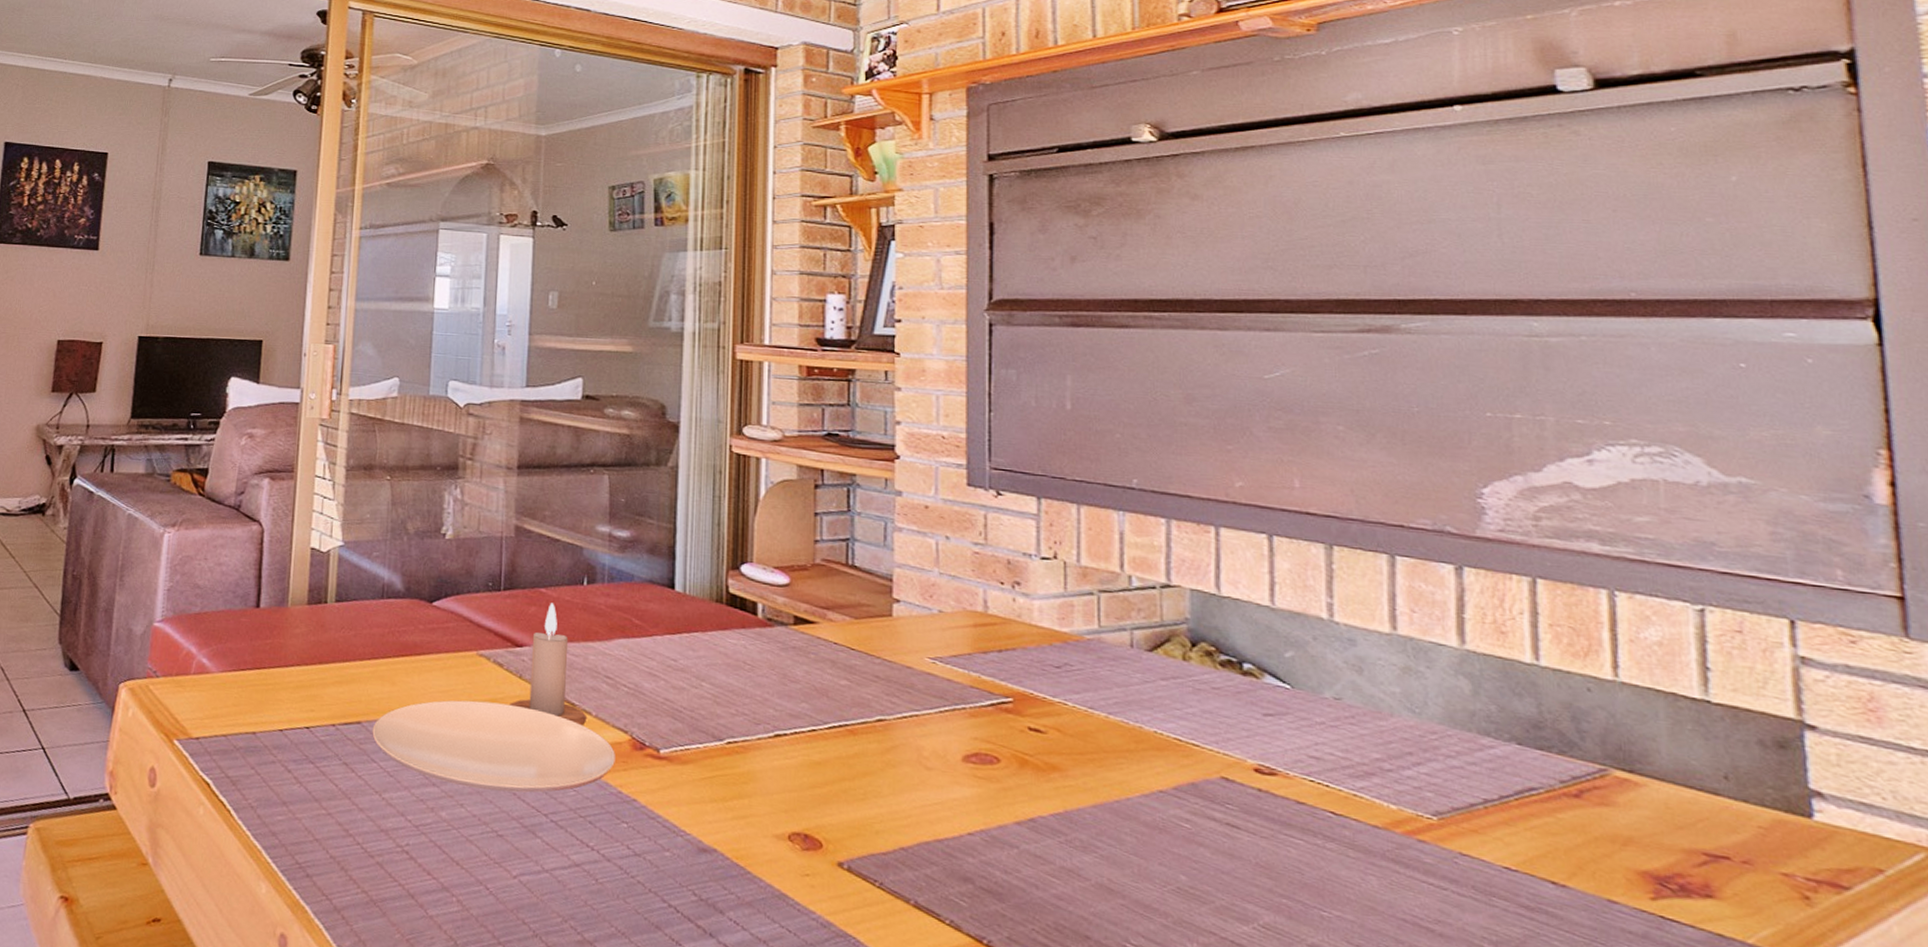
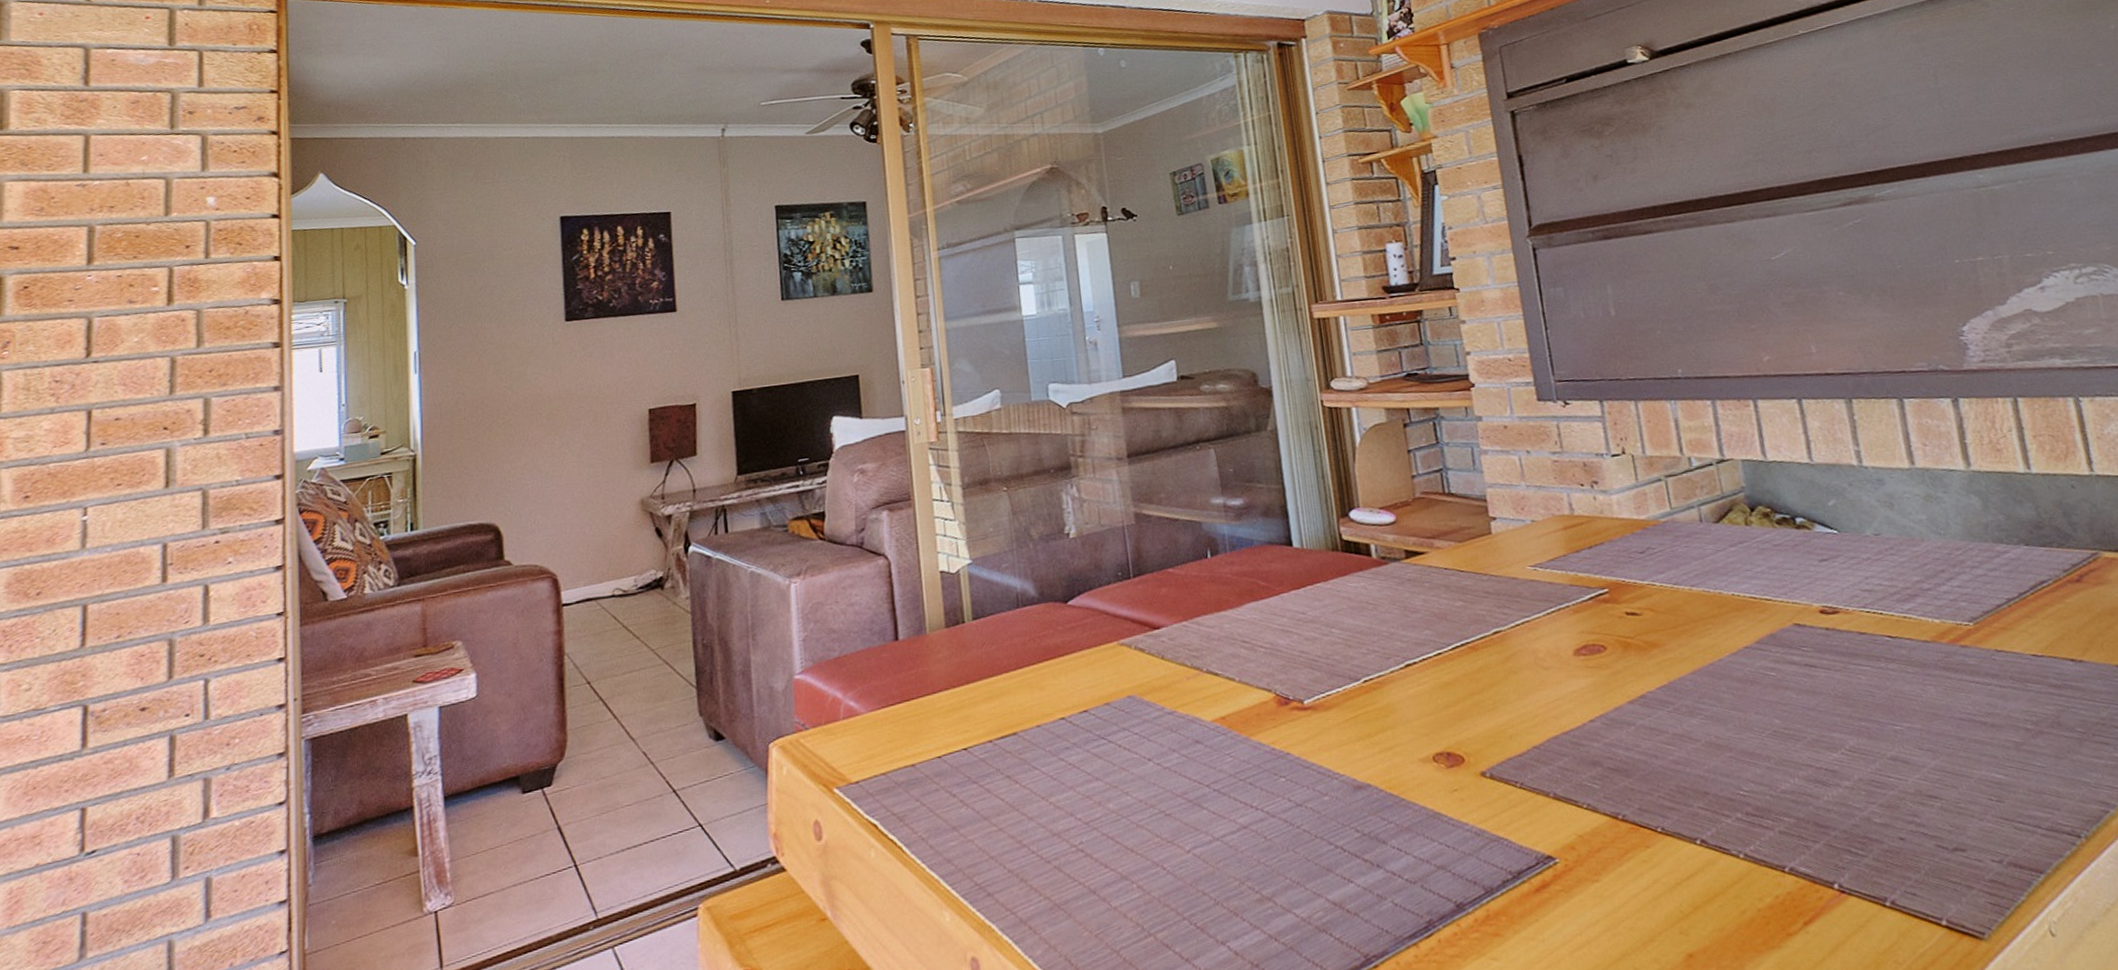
plate: present [372,700,615,793] -> none [1029,685,1264,775]
candle: present [508,603,588,726] -> none [1156,581,1232,693]

